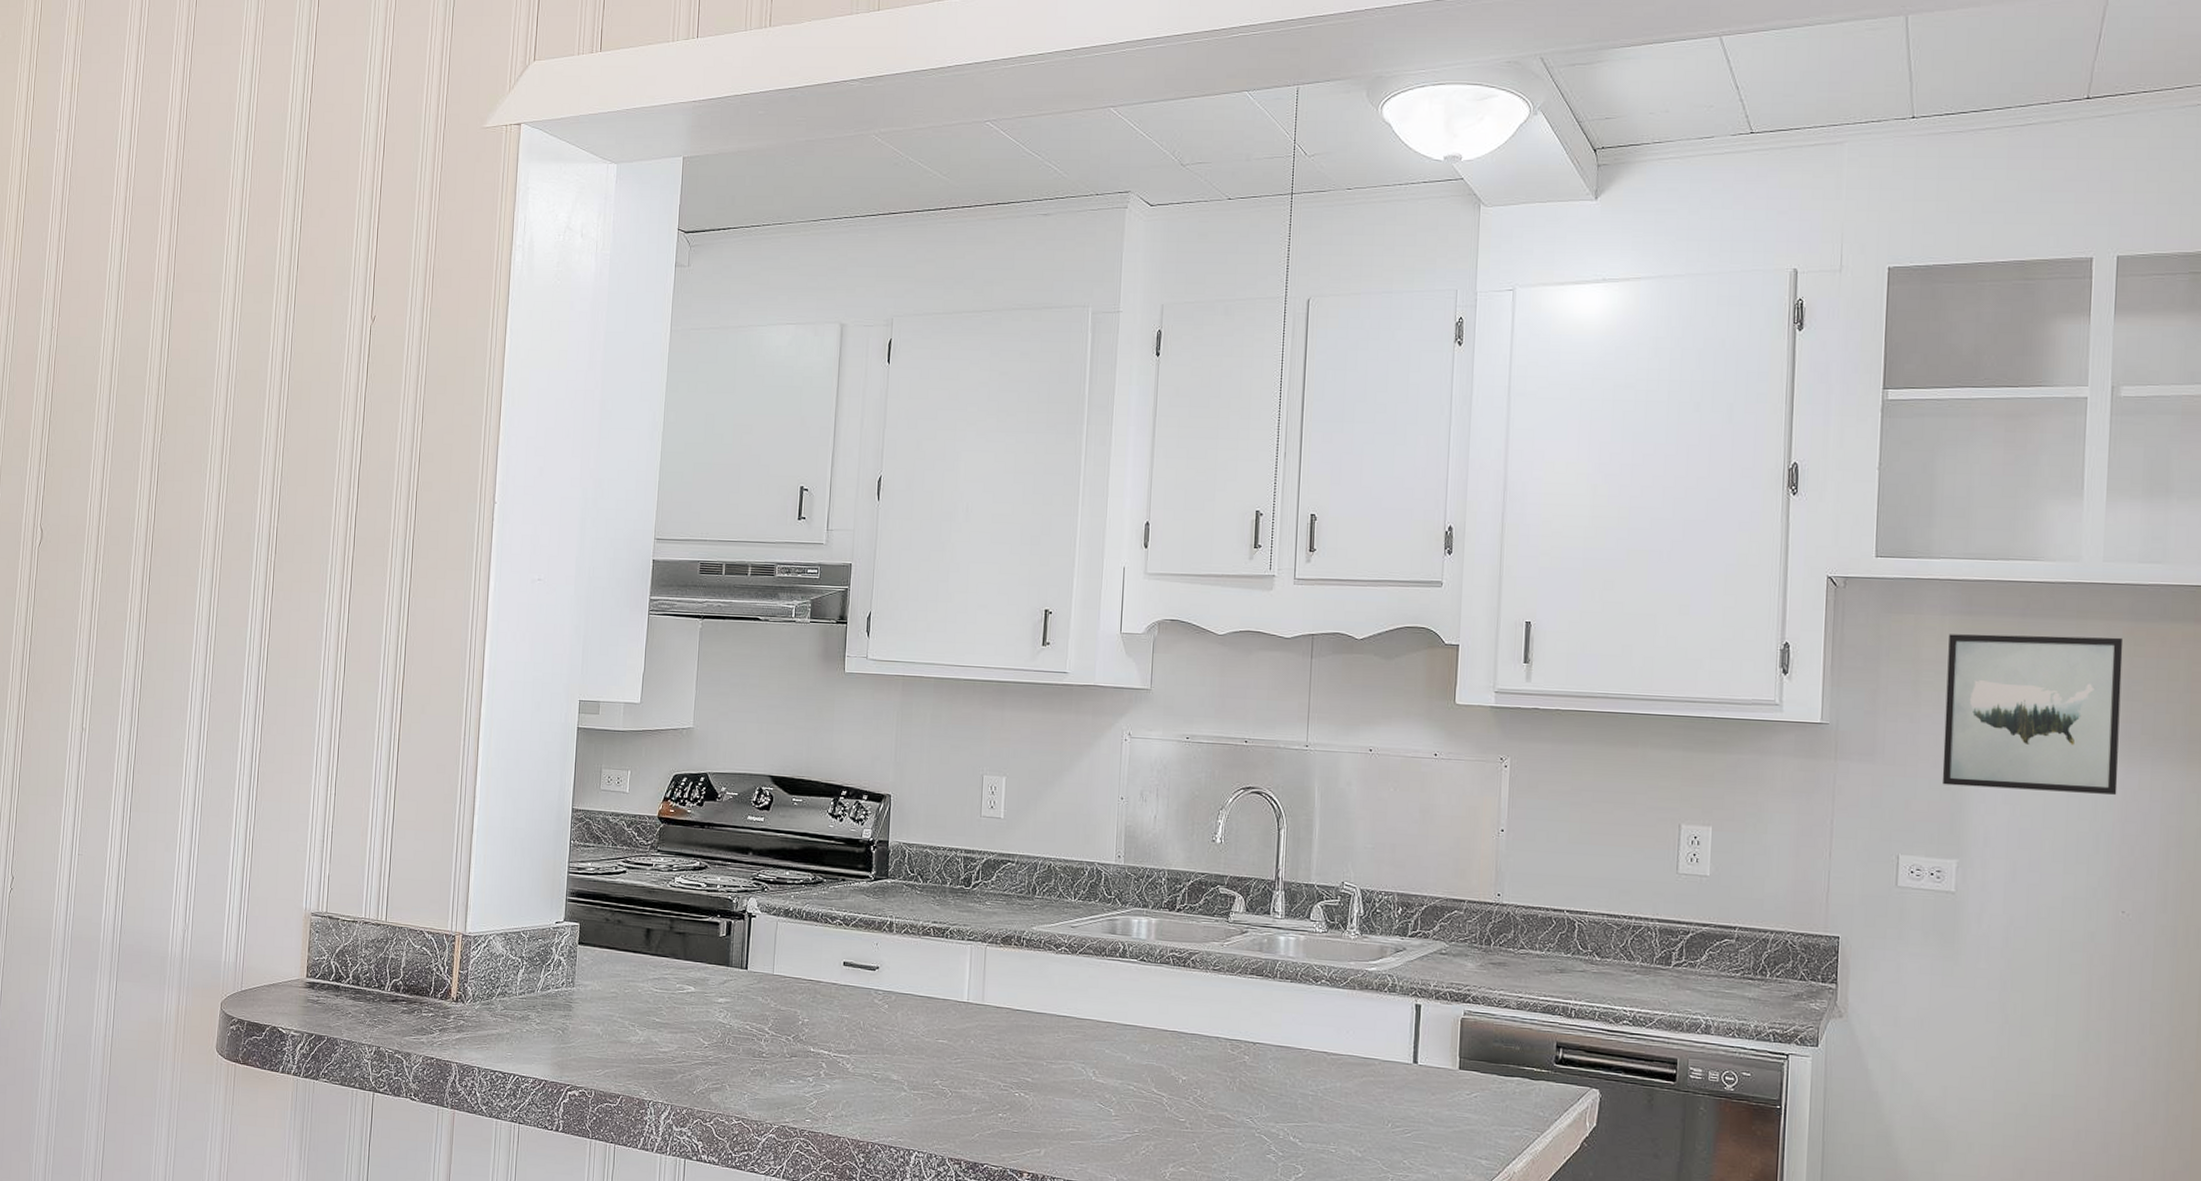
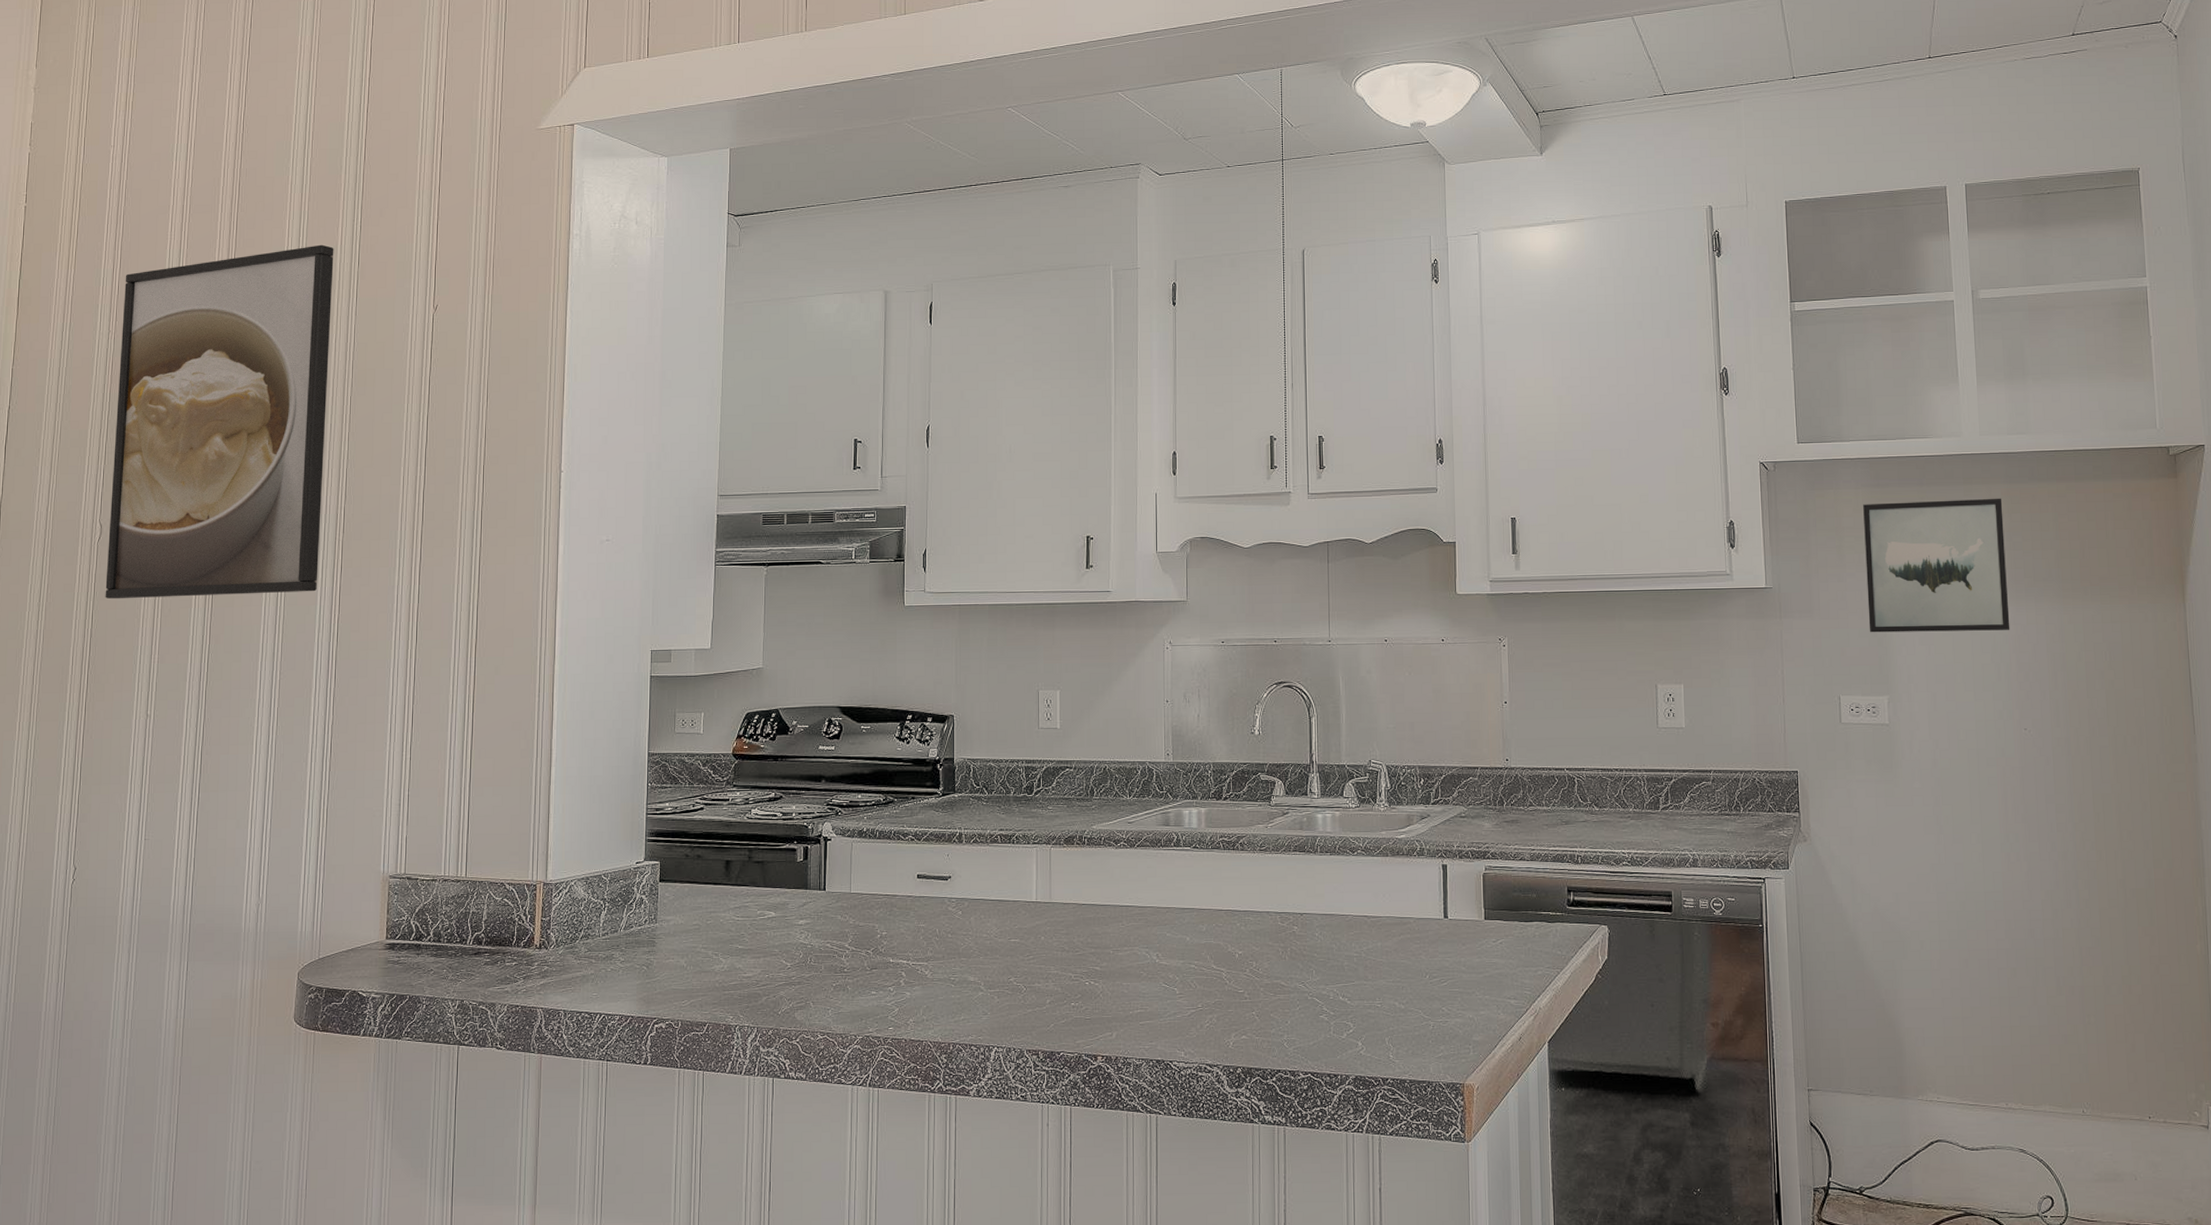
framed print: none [44,245,274,613] -> present [105,244,334,600]

